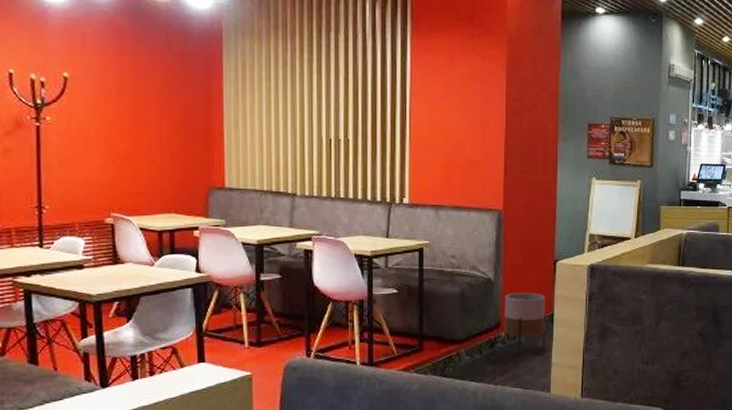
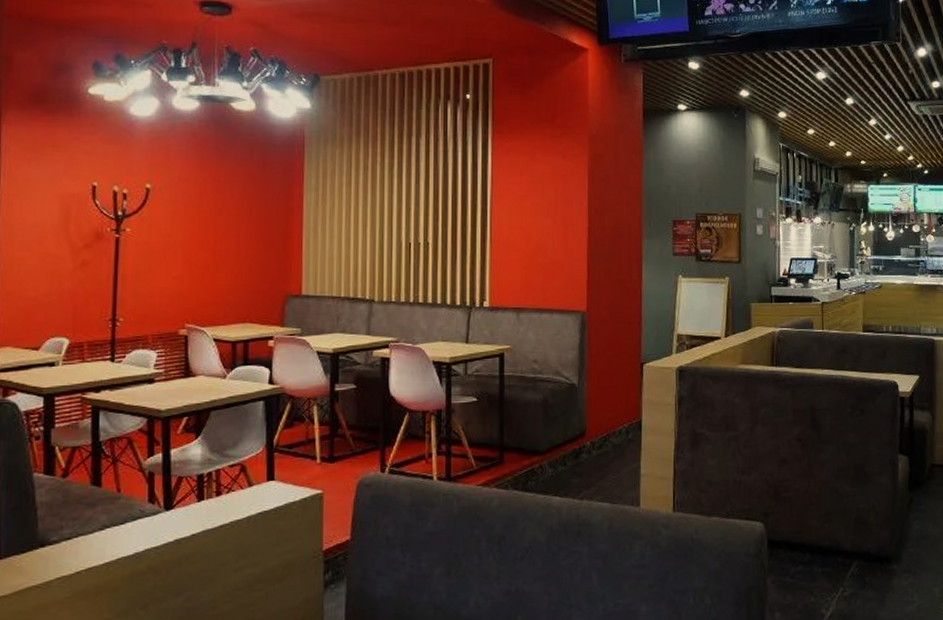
planter: present [504,293,546,357] -> none [589,398,634,469]

